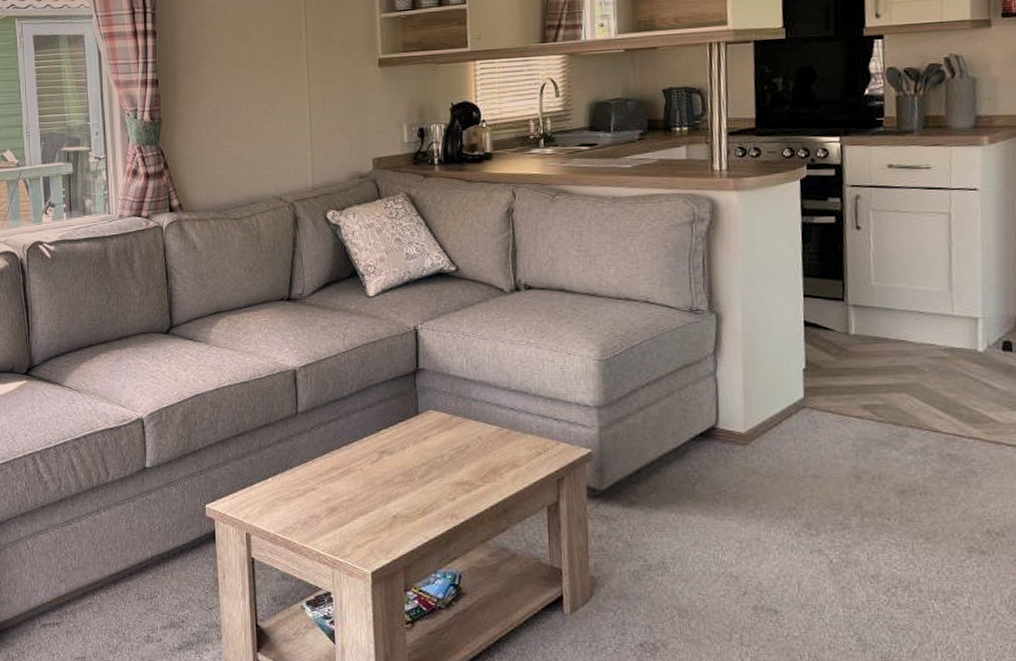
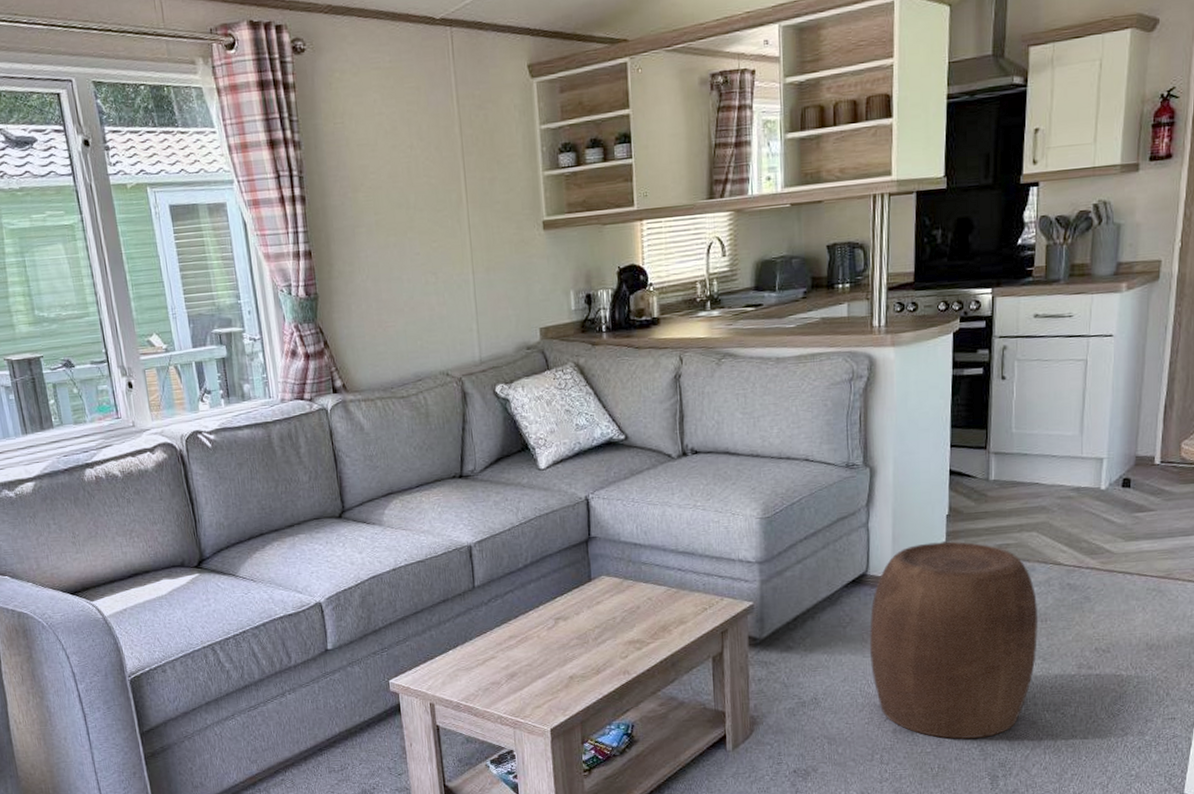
stool: none [722,398,917,625] -> present [870,541,1037,739]

